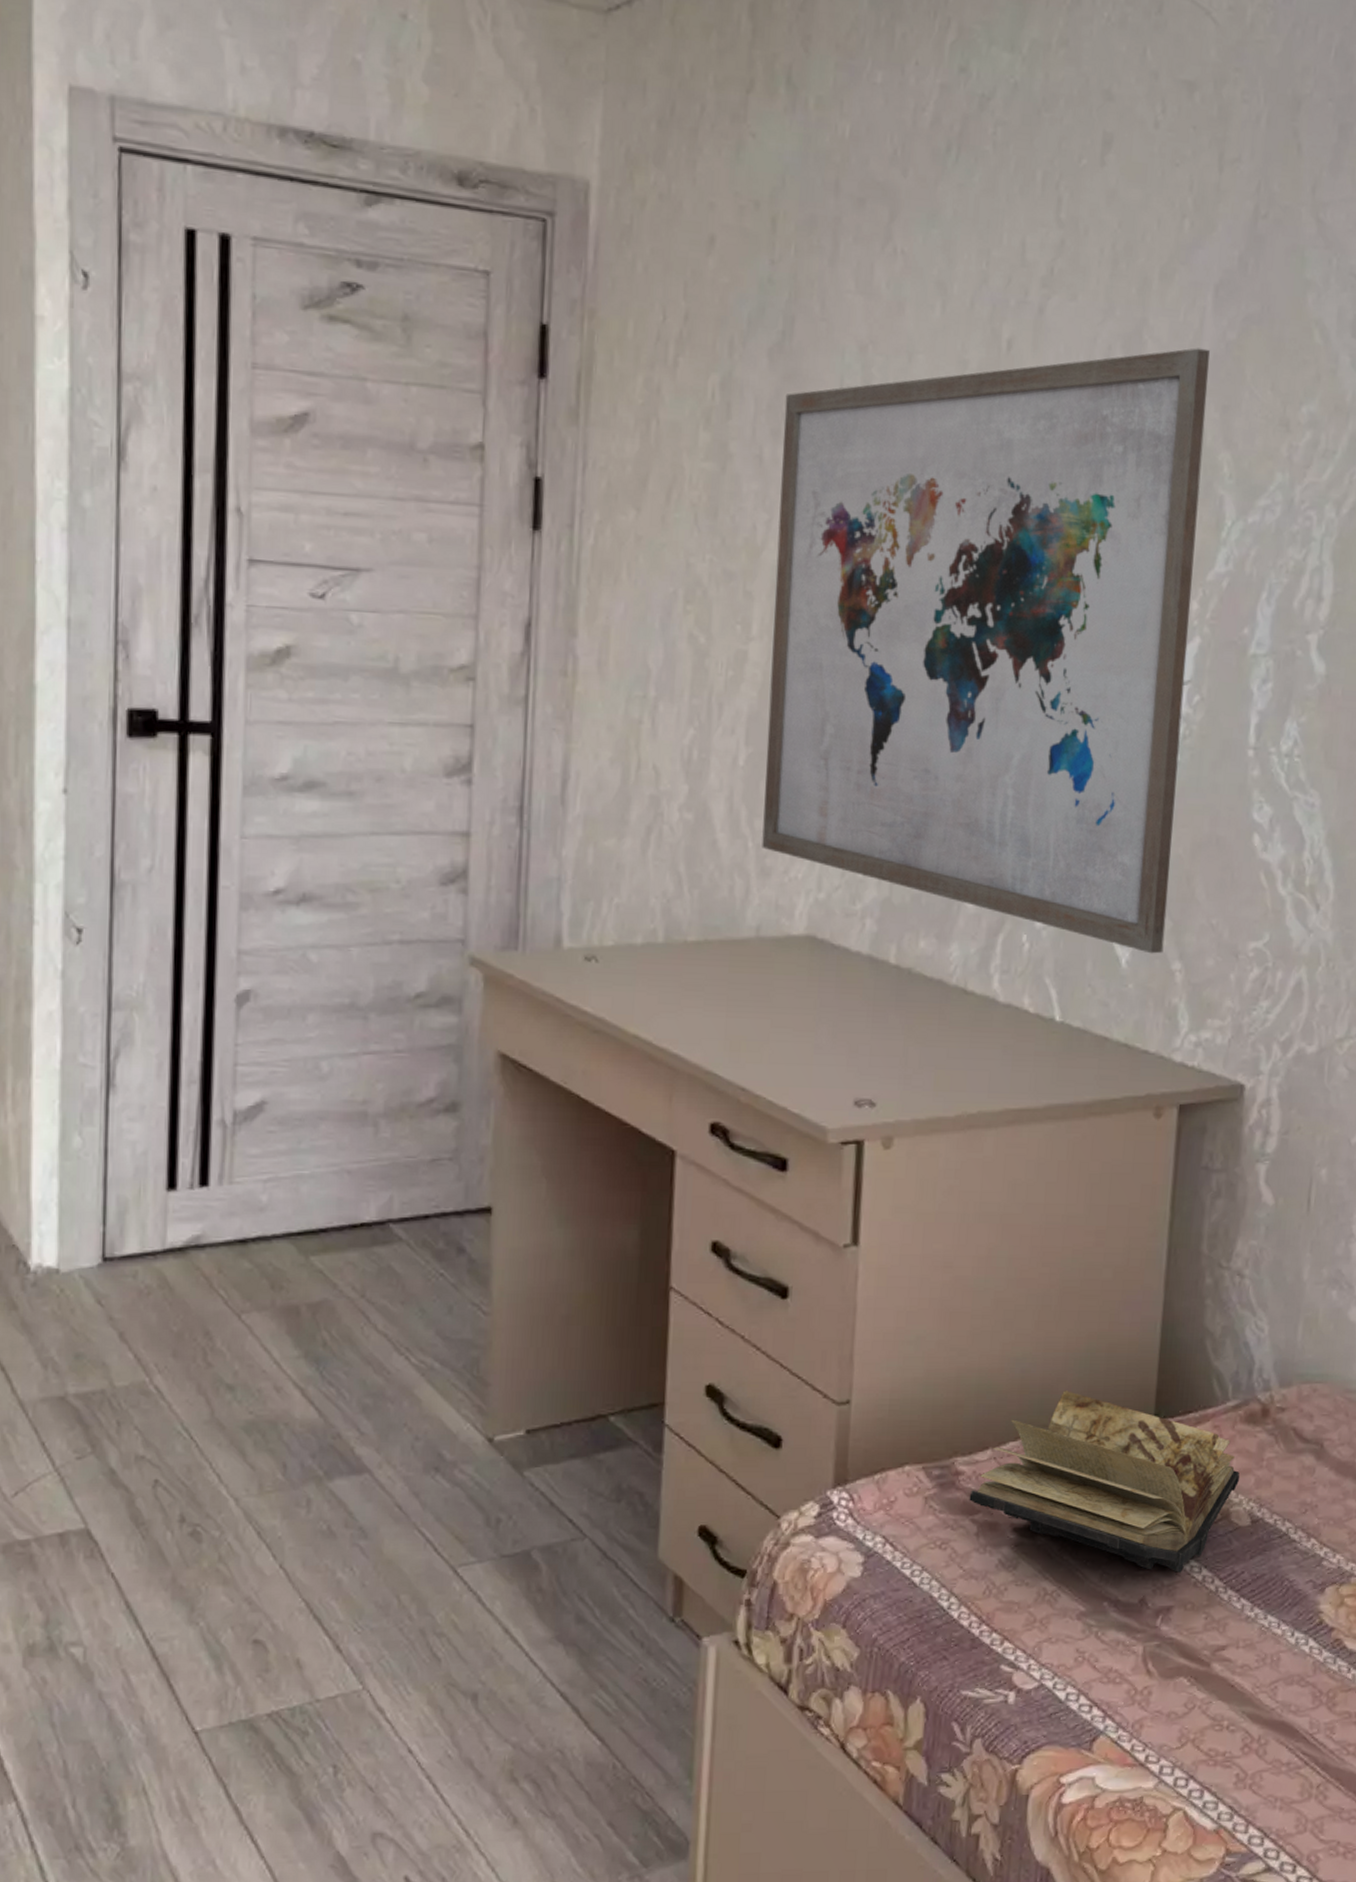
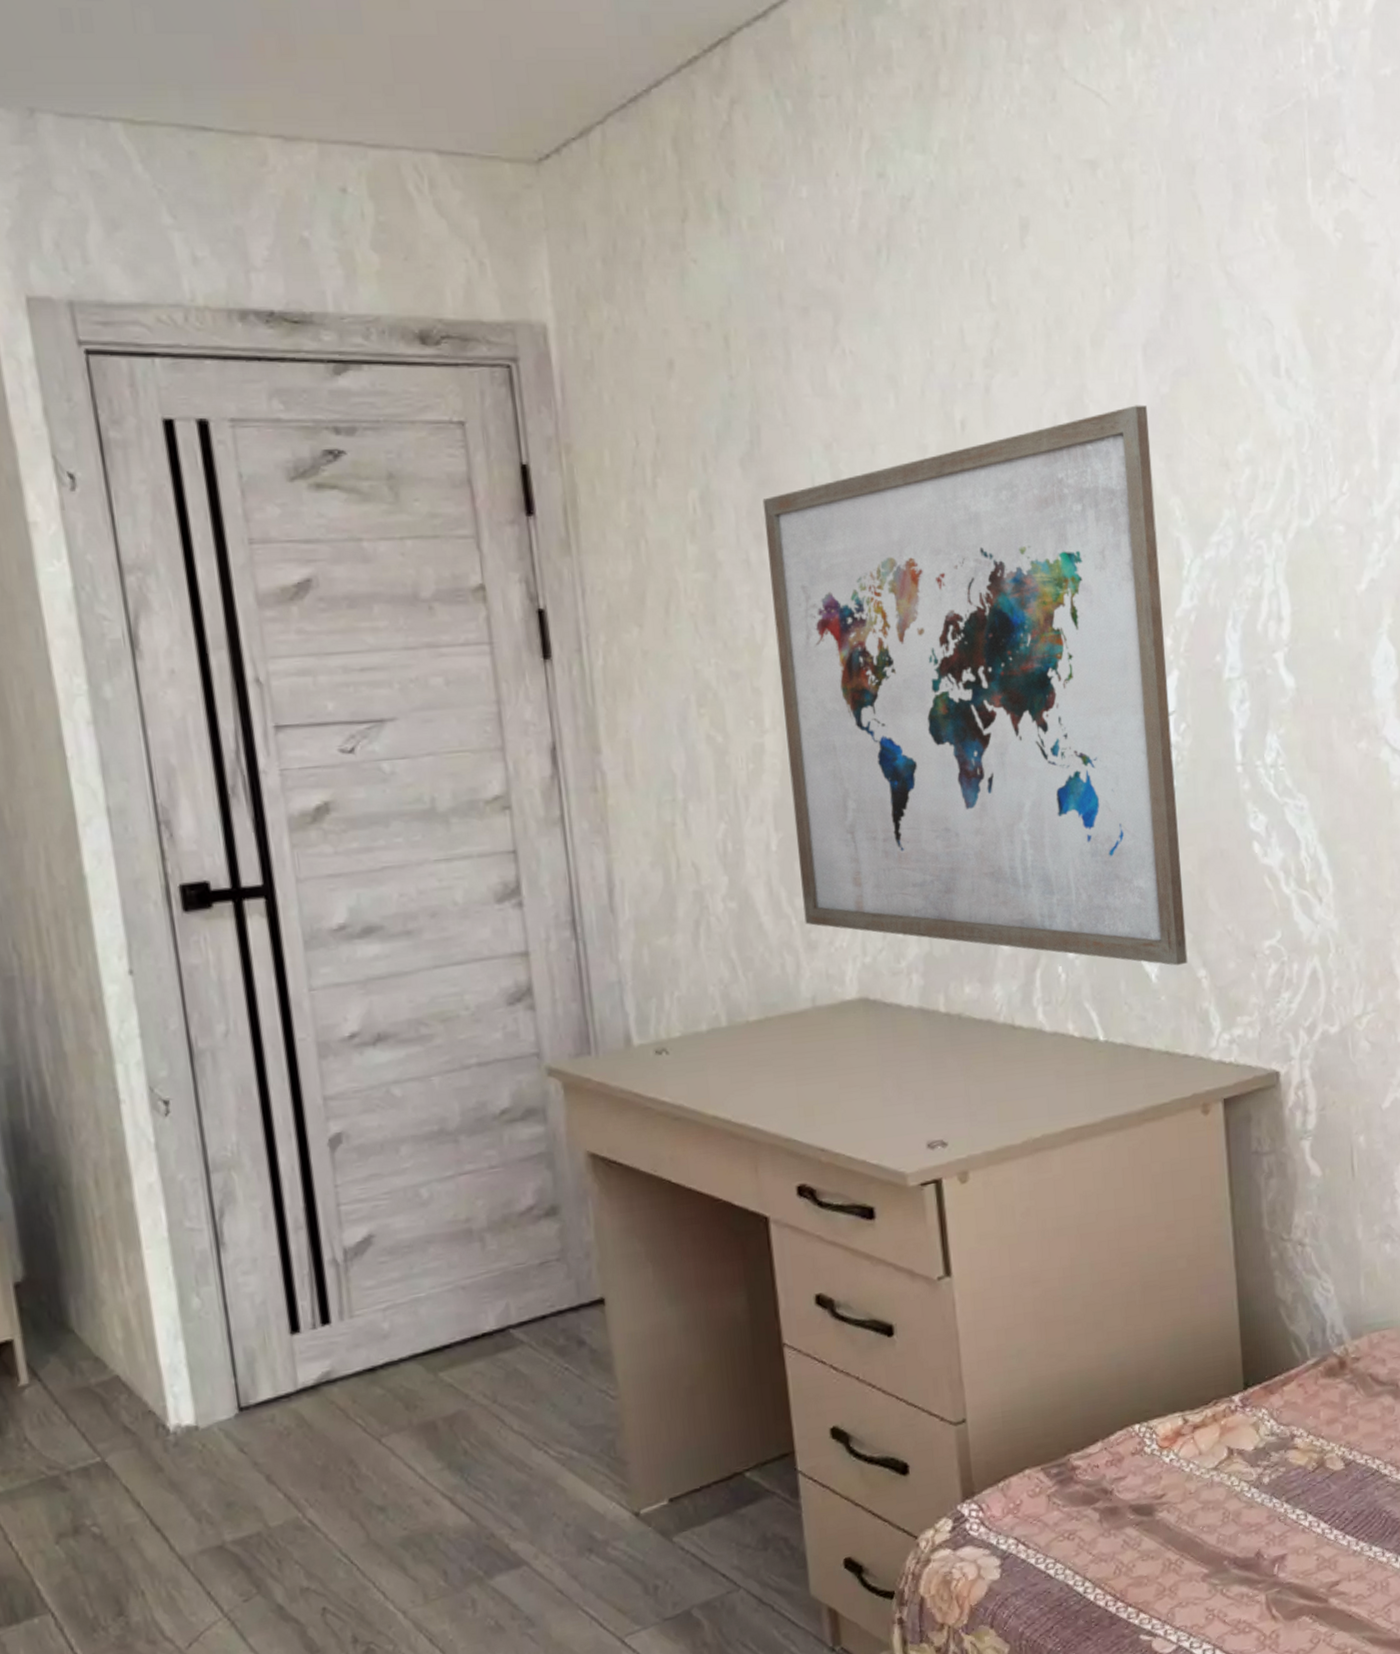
book: present [969,1391,1240,1574] -> none [1088,1375,1329,1525]

